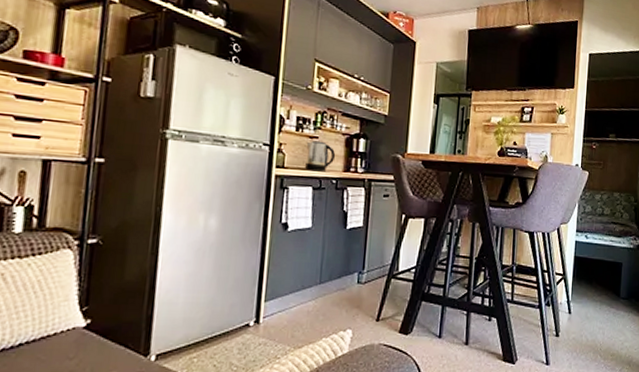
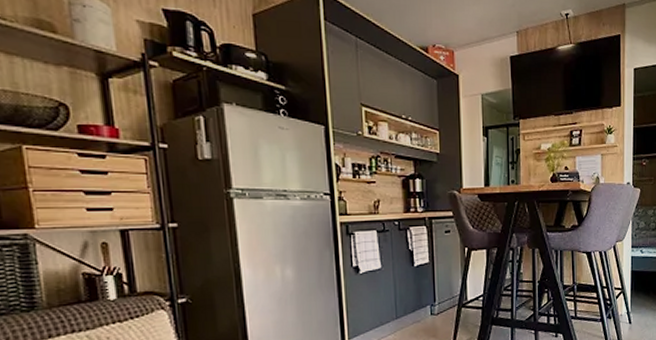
kettle: present [304,140,336,172] -> none [365,185,395,215]

